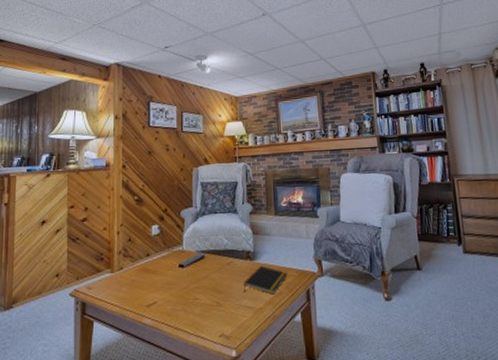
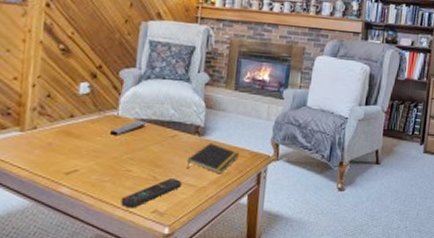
remote control: none [193,302,241,334] -> present [121,179,182,209]

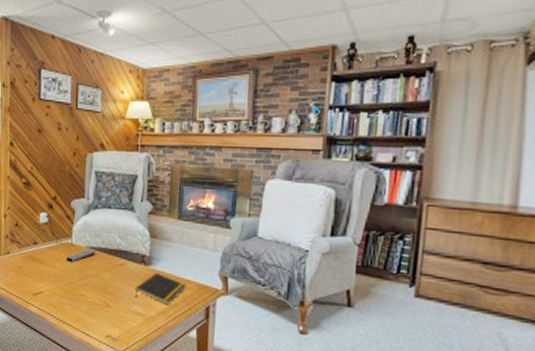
remote control: present [121,179,182,209] -> none [79,306,131,332]

